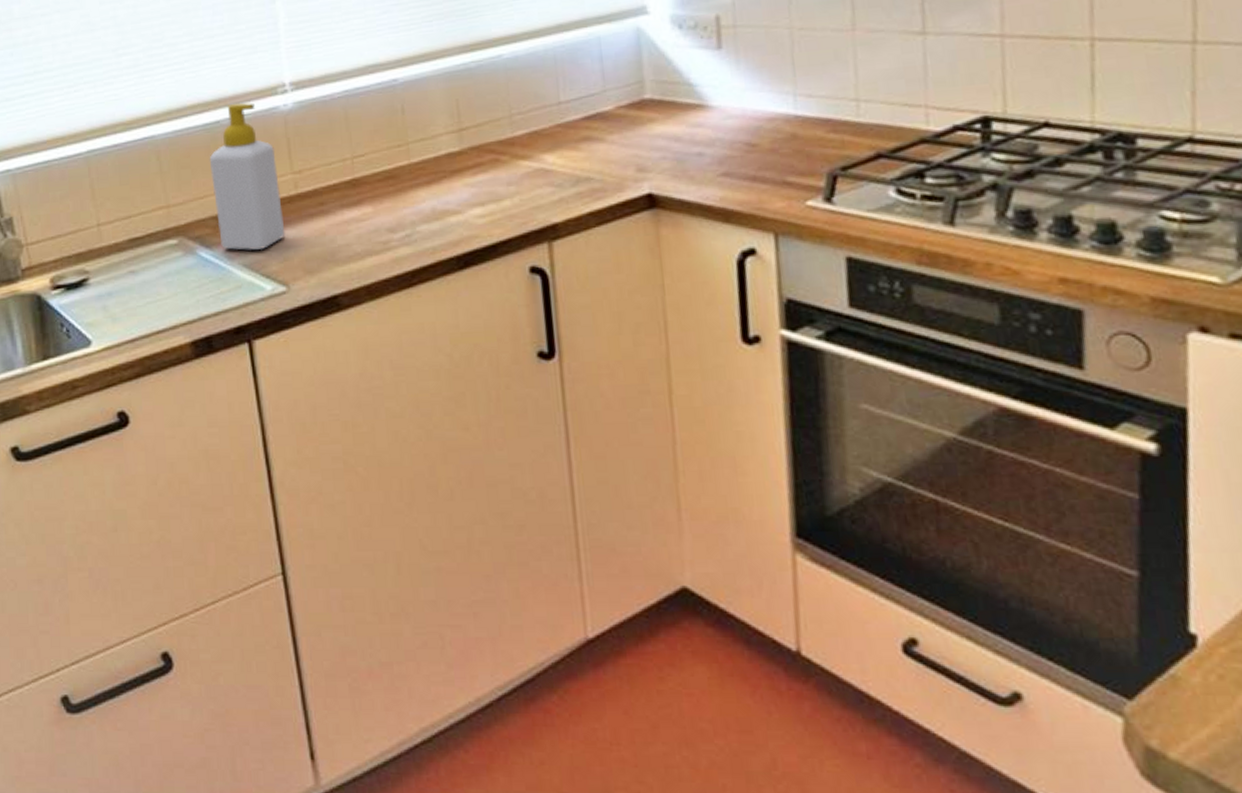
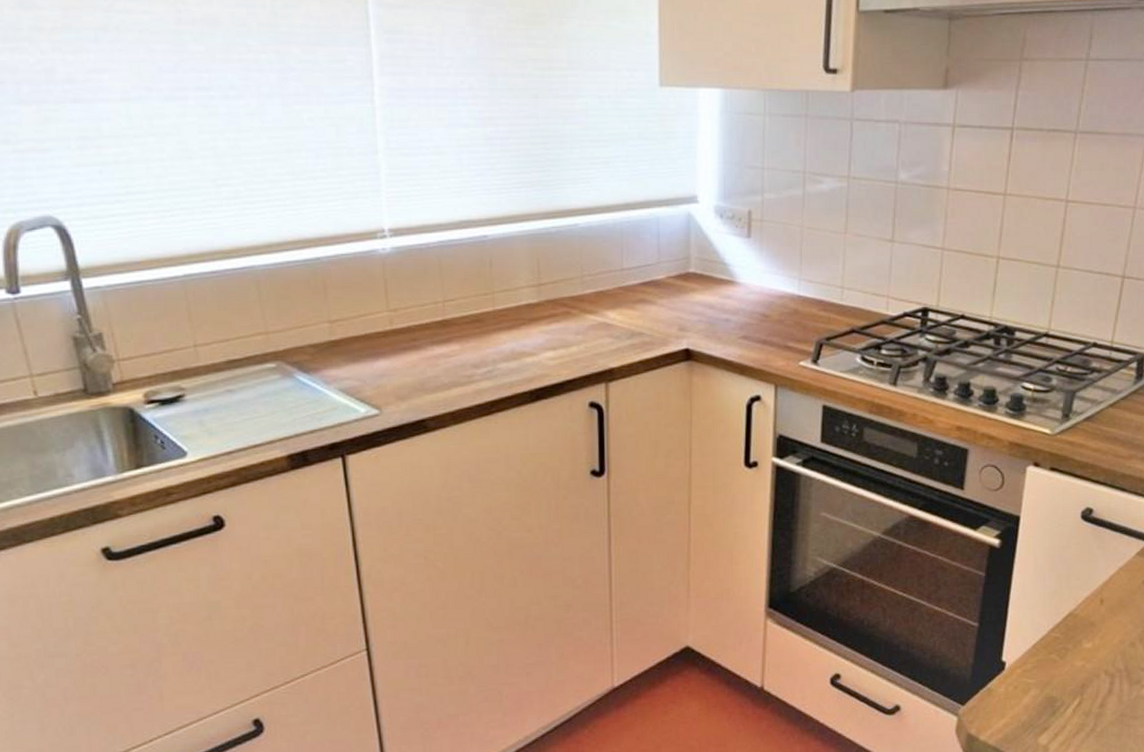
soap bottle: present [209,102,286,251] -> none [309,243,380,378]

